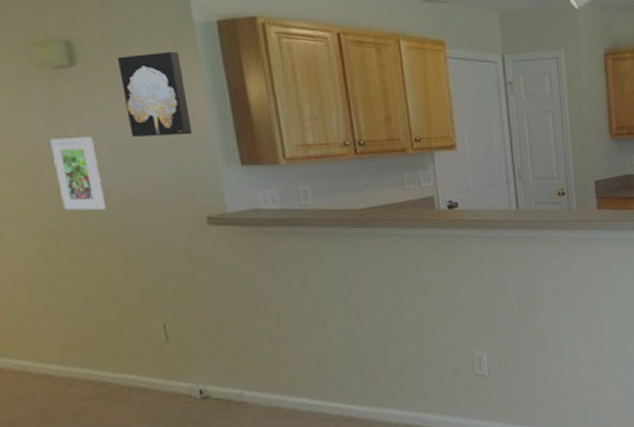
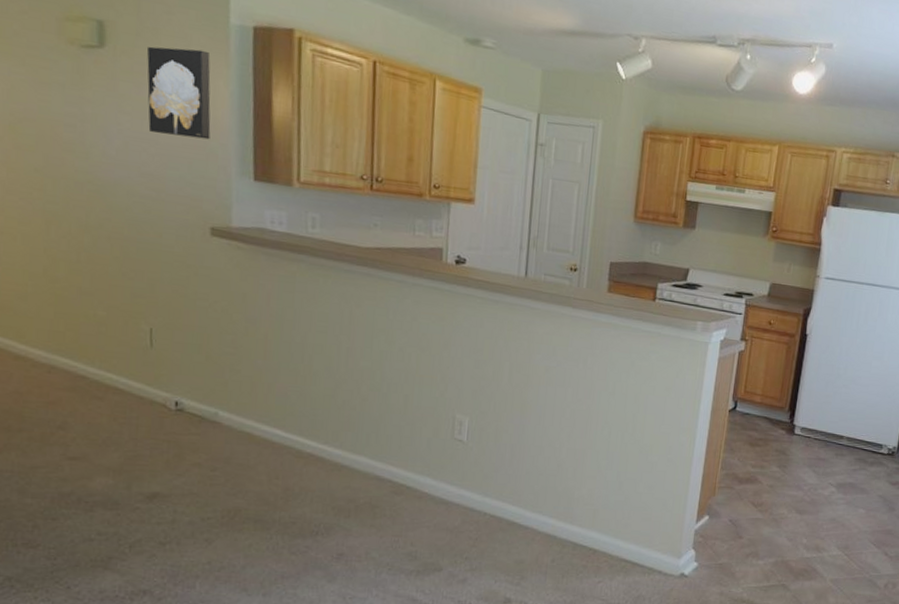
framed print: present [50,137,106,211] -> none [67,119,112,202]

